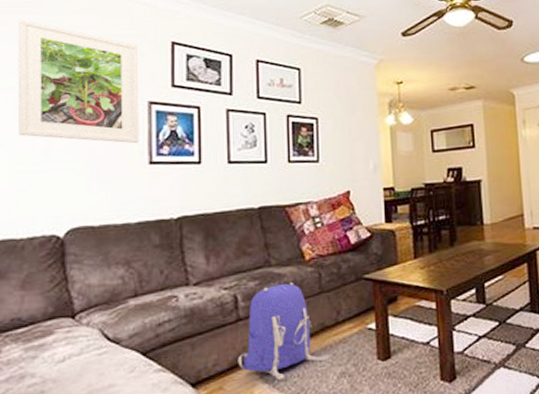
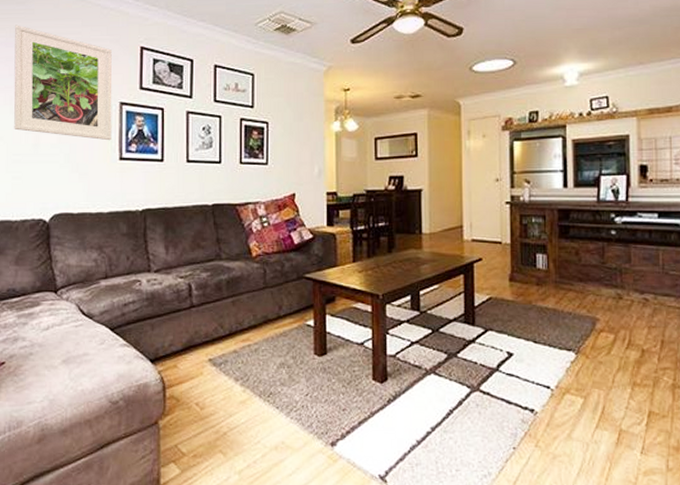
backpack: present [238,281,330,381] -> none [190,275,271,365]

